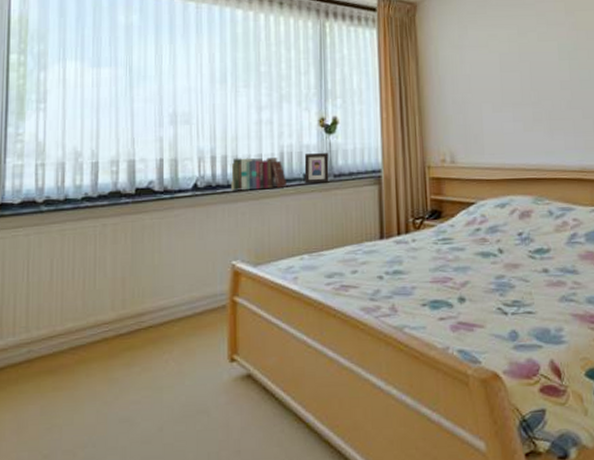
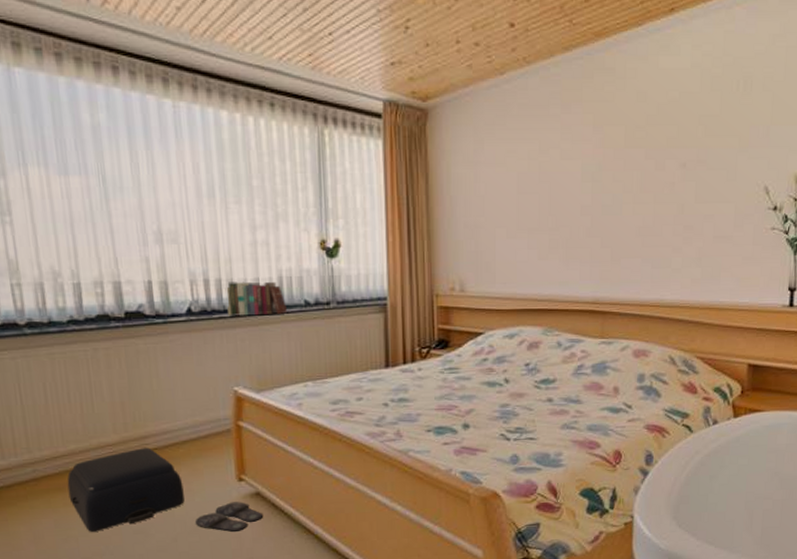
suitcase: none [59,325,174,420] -> present [67,447,185,532]
slippers: none [184,385,252,420] -> present [196,501,262,532]
picture frame: present [304,153,329,184] -> none [305,278,332,310]

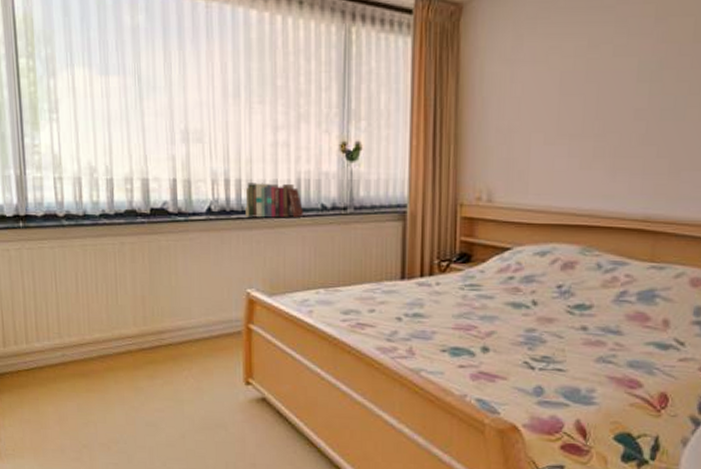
suitcase: present [67,447,185,532] -> none [90,342,194,420]
slippers: present [196,501,262,532] -> none [203,405,267,435]

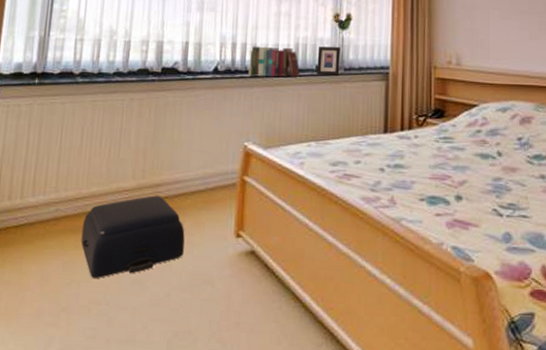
suitcase: none [90,342,194,420] -> present [81,195,185,278]
picture frame: none [322,182,349,215] -> present [316,47,341,75]

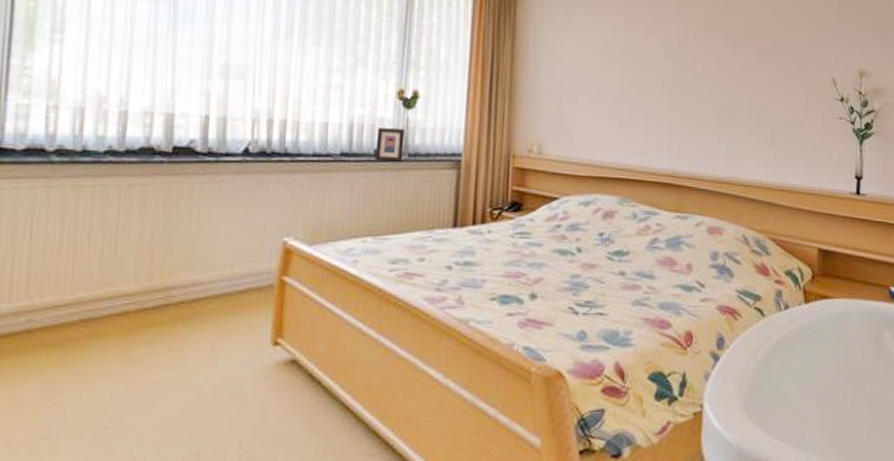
suitcase: present [81,195,185,278] -> none [65,300,208,399]
books: present [248,46,301,78] -> none [289,124,355,163]

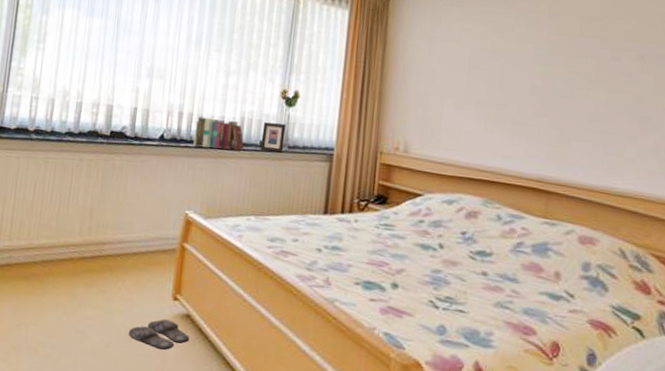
slippers: none [215,370,296,405] -> present [129,319,189,350]
books: none [289,124,355,163] -> present [193,117,245,151]

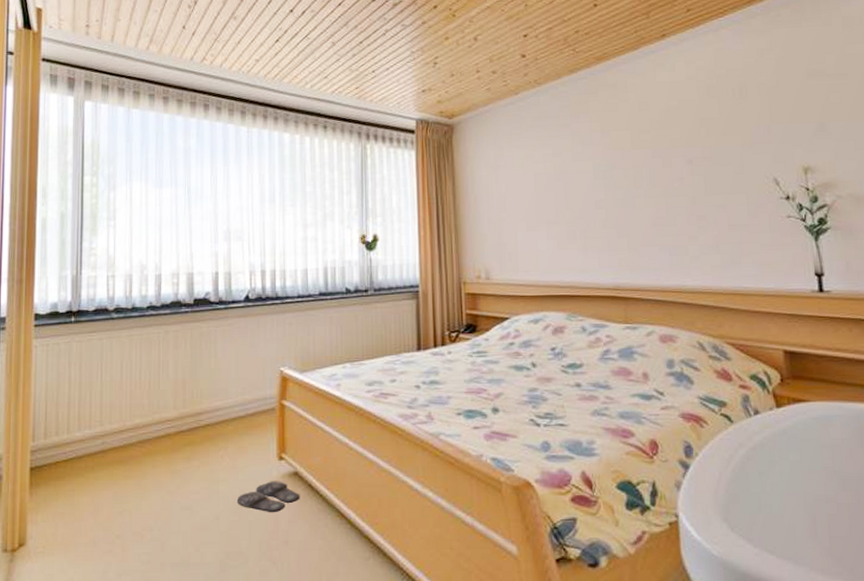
books: present [193,117,245,151] -> none [278,272,331,303]
picture frame: present [260,122,286,153] -> none [346,268,370,297]

